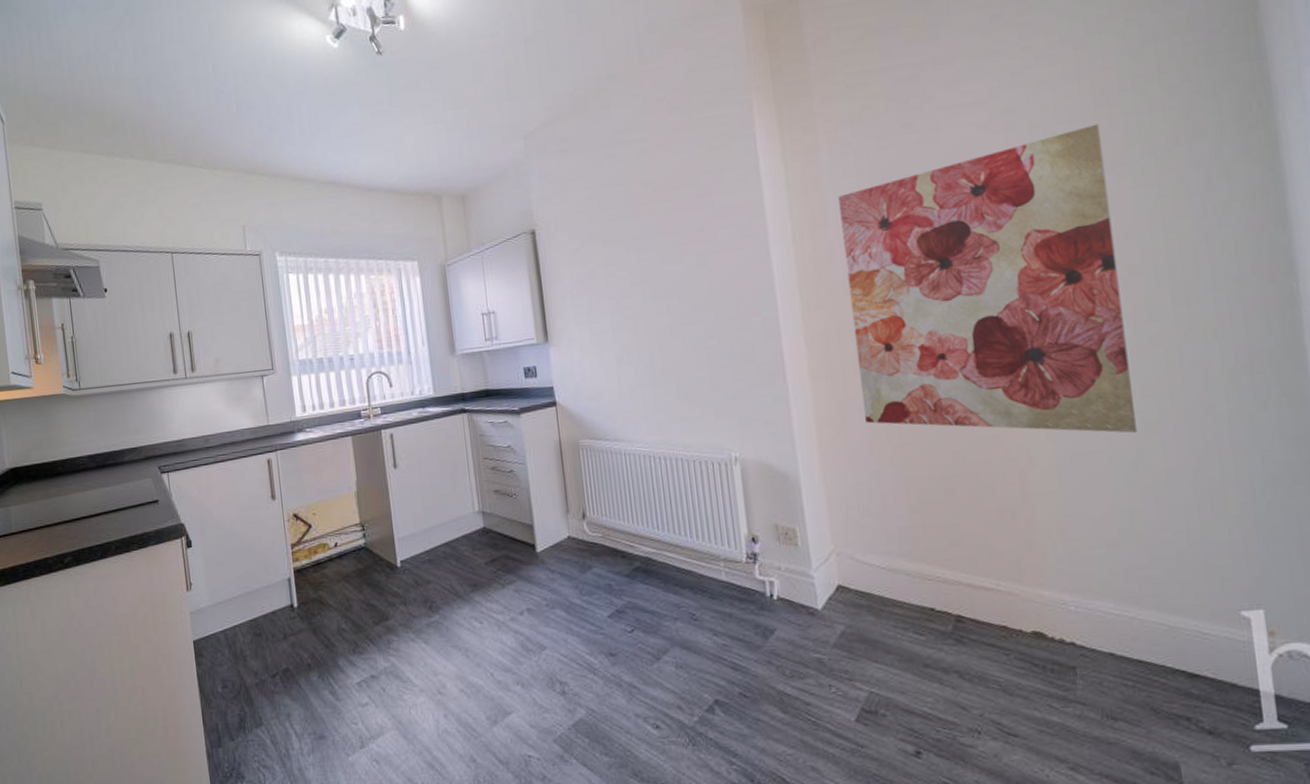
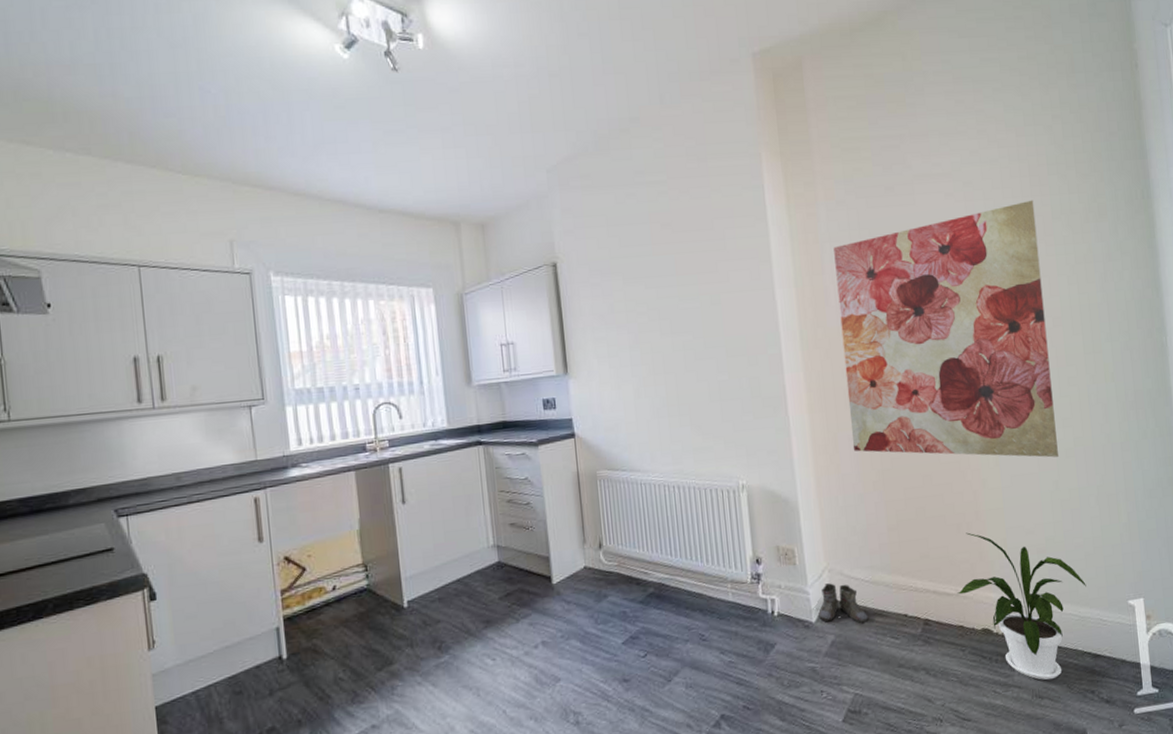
boots: none [823,568,885,616] -> present [817,583,868,624]
house plant: none [998,518,1178,699] -> present [957,532,1086,680]

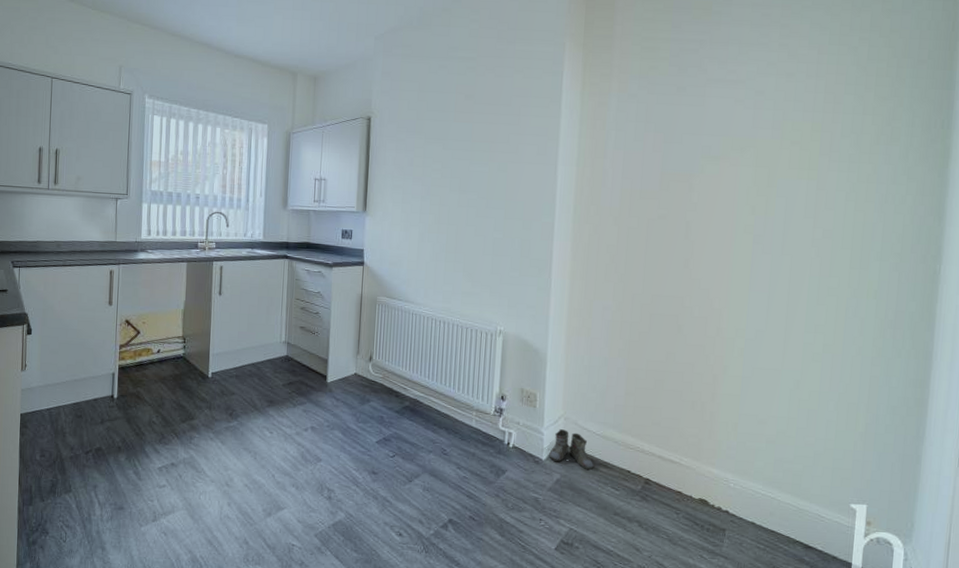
wall art: present [833,200,1058,458] -> none [605,115,825,359]
house plant: present [957,532,1086,680] -> none [681,410,810,559]

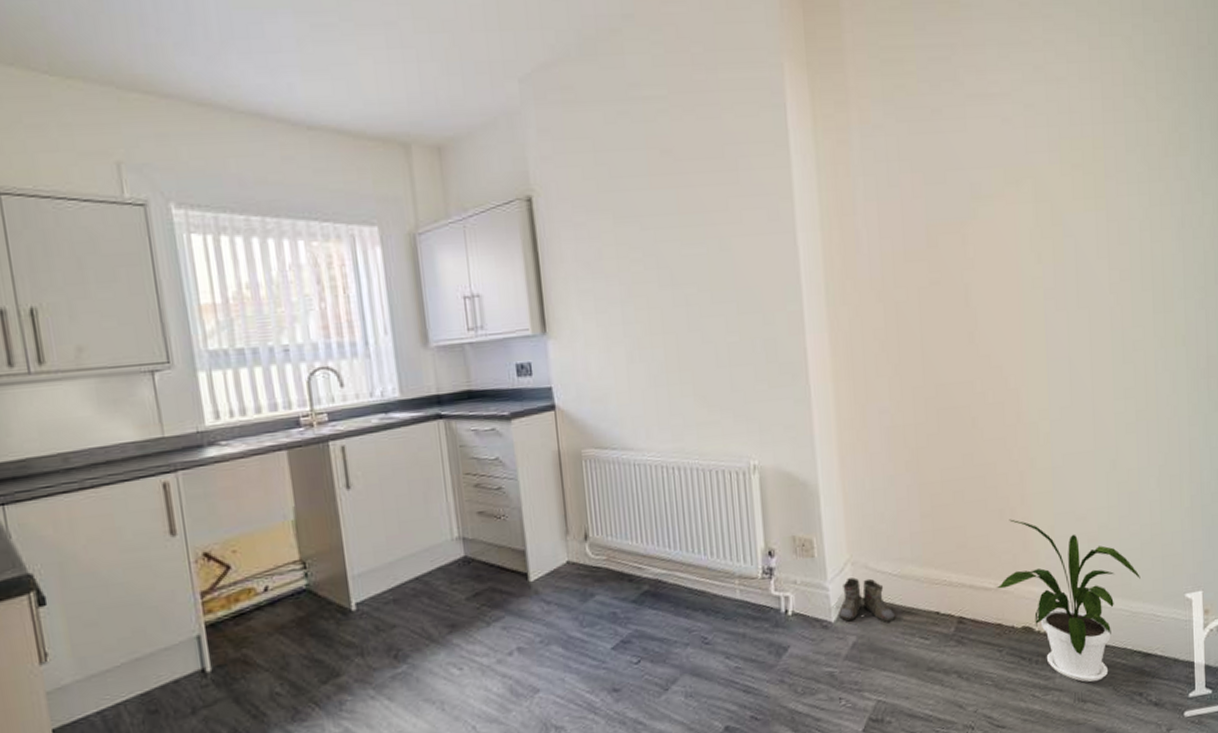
house plant: none [681,410,810,559] -> present [996,519,1140,682]

